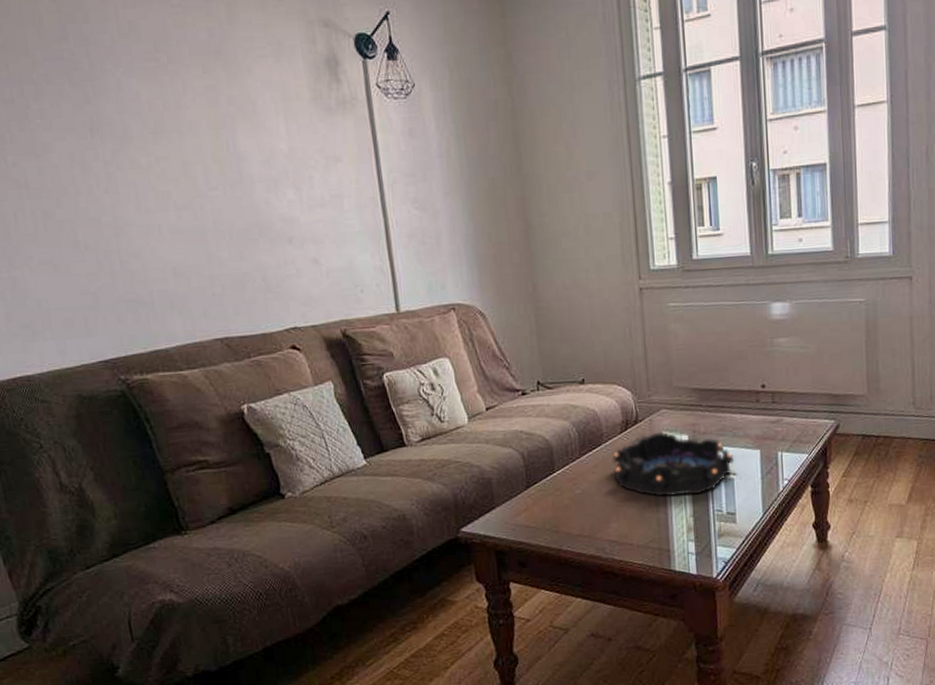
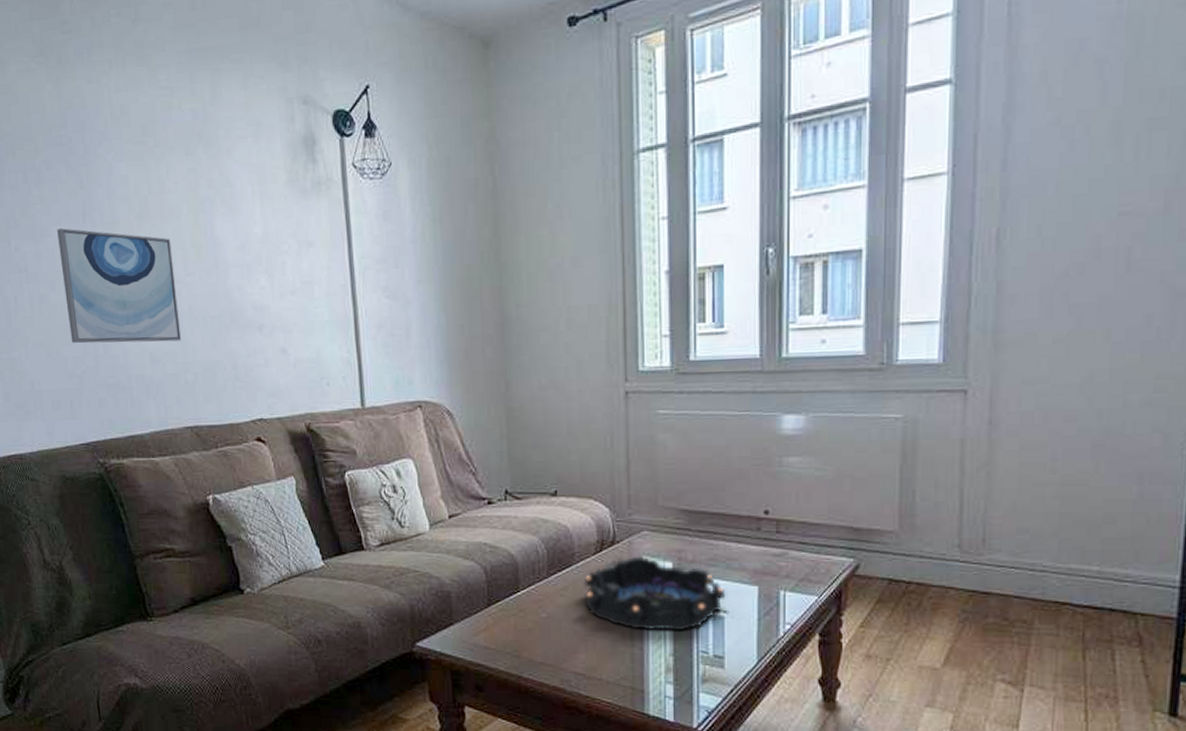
wall art: none [61,143,207,260] -> present [57,228,182,344]

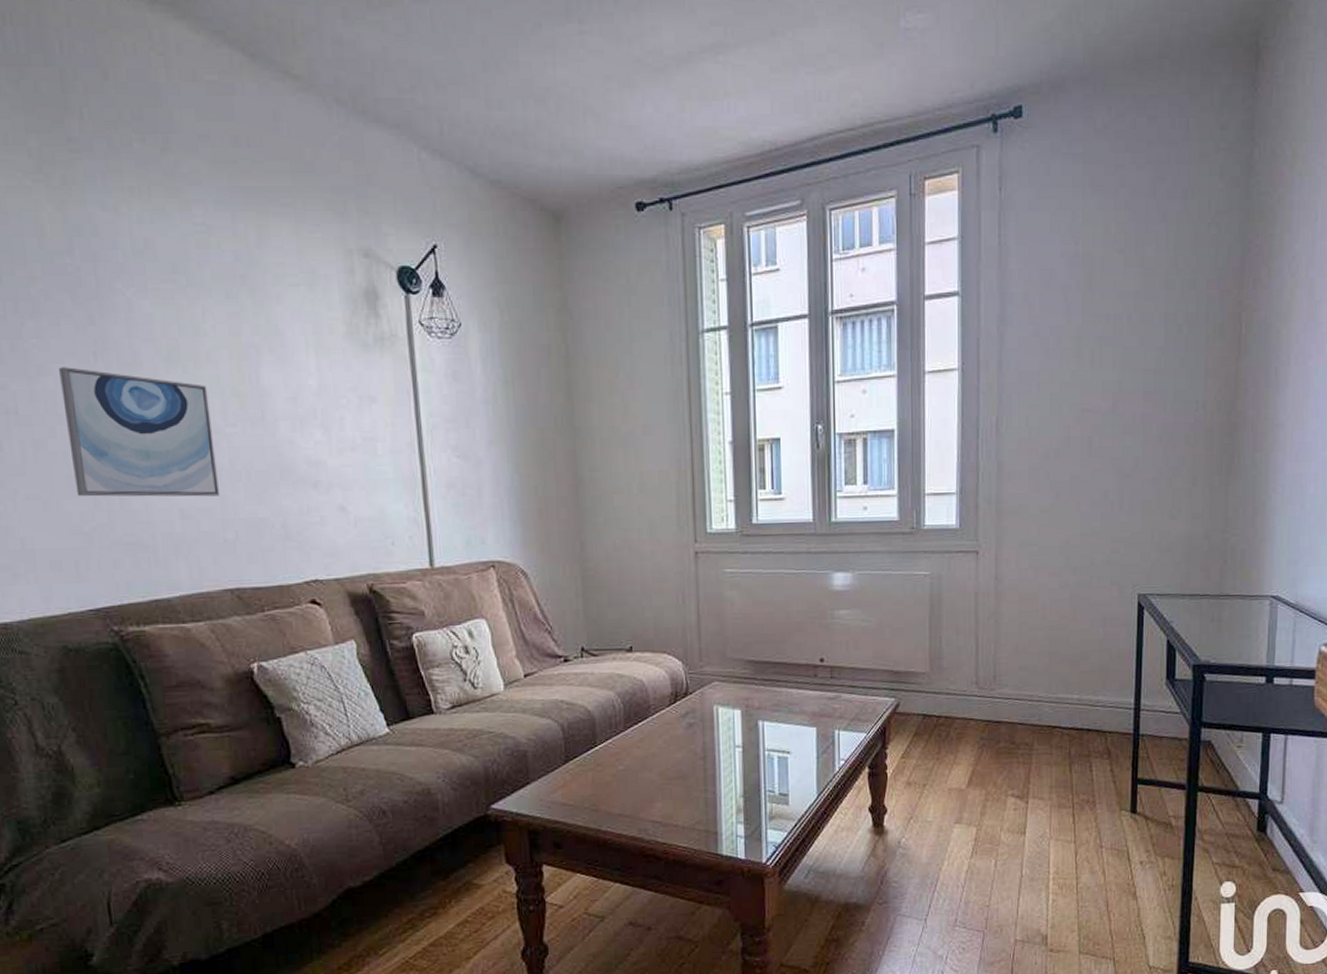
decorative bowl: present [584,556,726,631] -> none [660,705,789,775]

